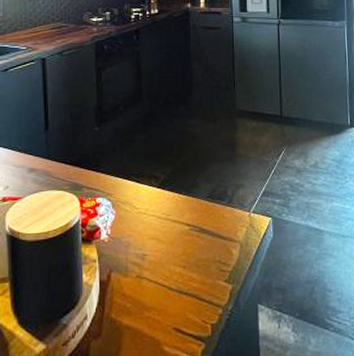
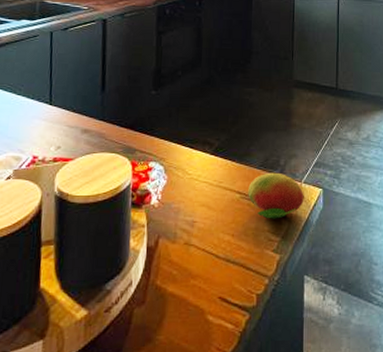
fruit: none [197,203,254,250] -> present [248,172,304,219]

